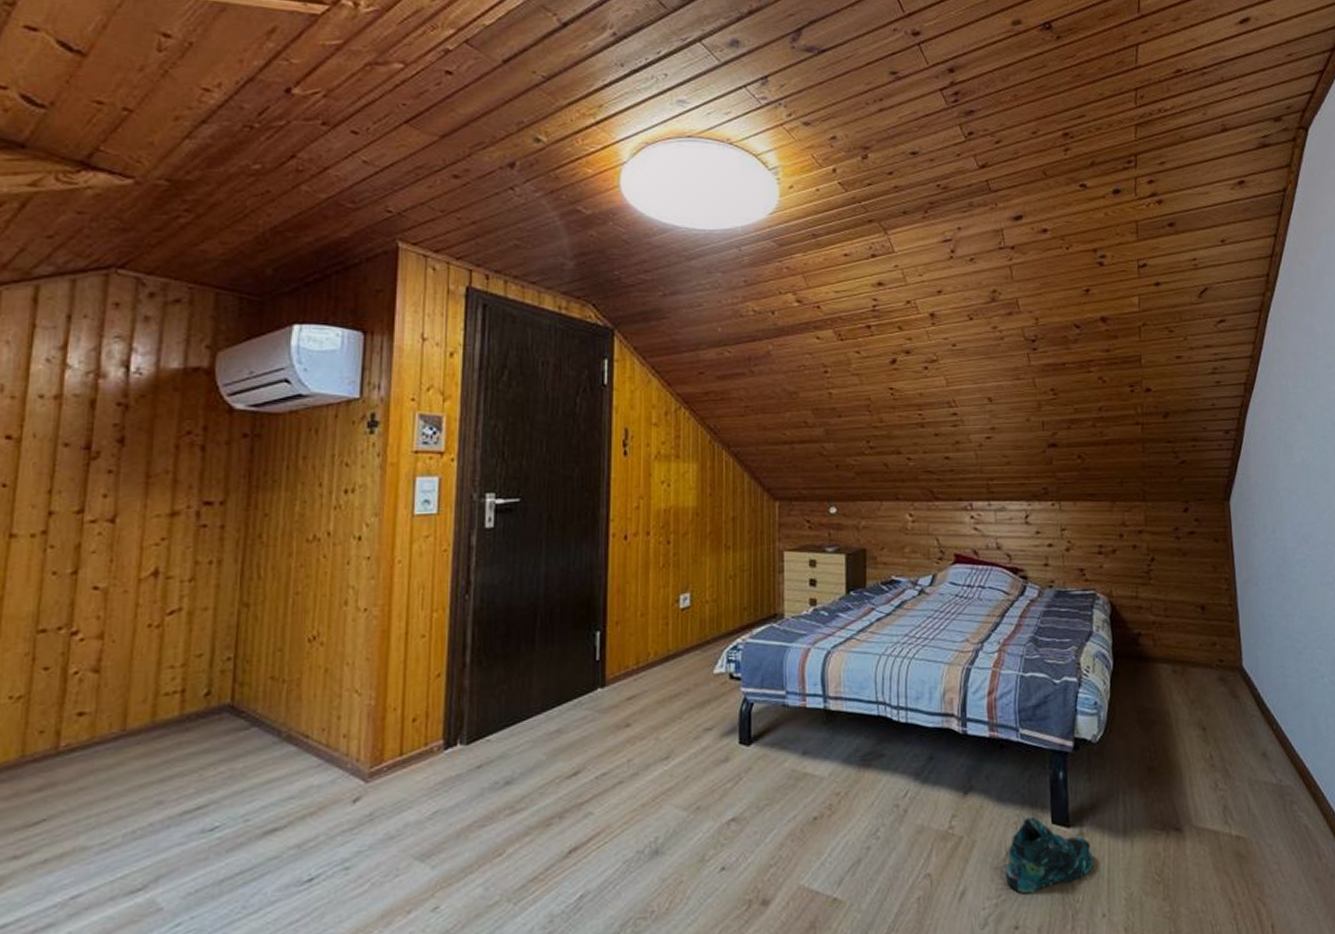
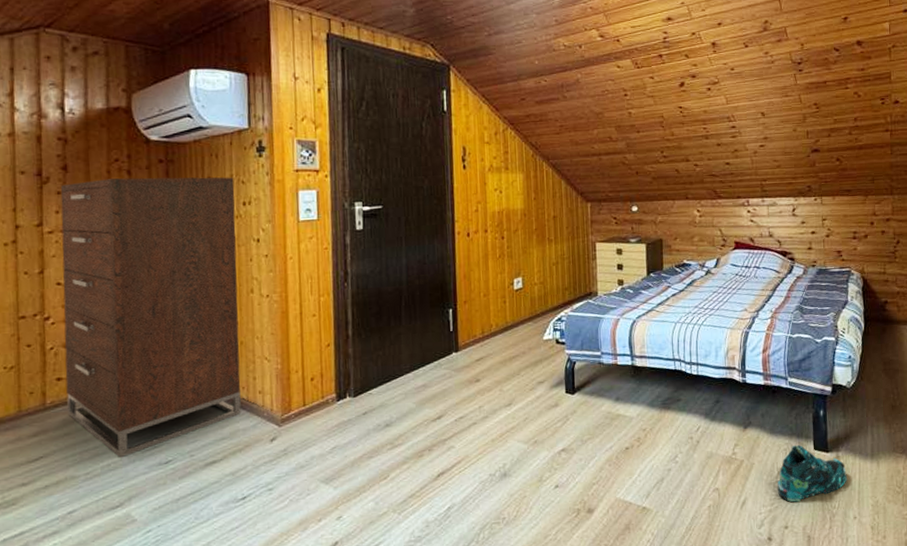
dresser: none [87,455,336,823] -> present [60,177,242,458]

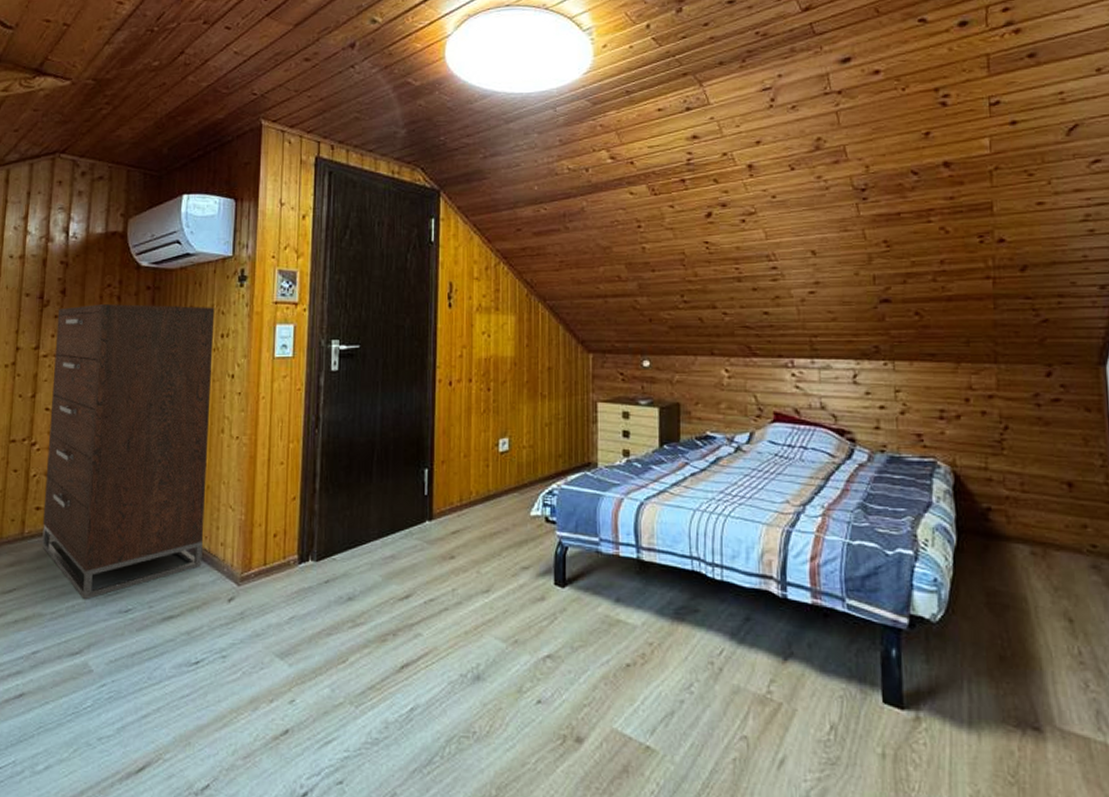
shoe: present [777,445,847,503] -> none [829,693,932,773]

